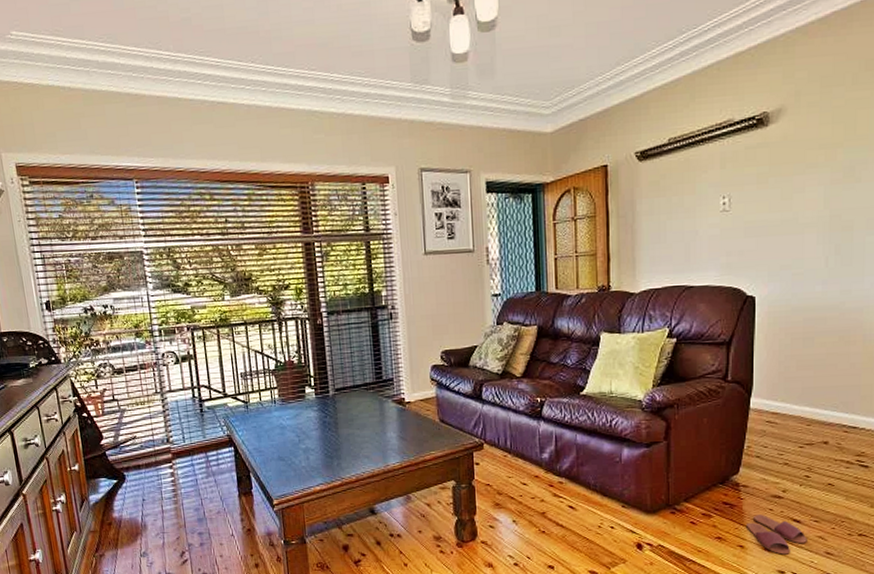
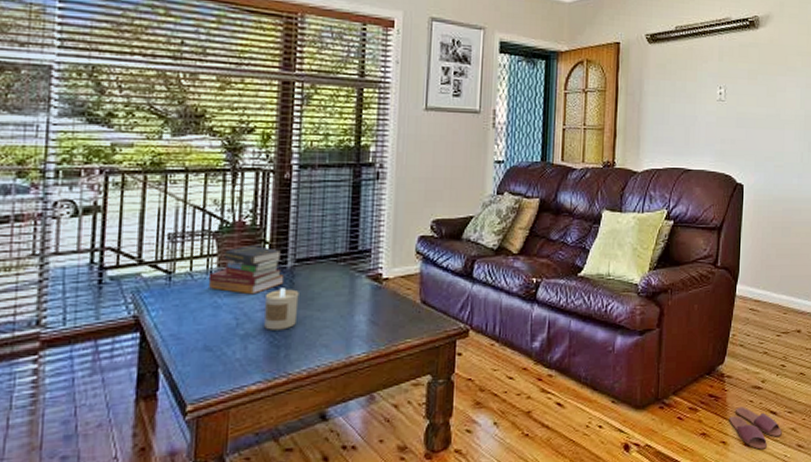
books: none [273,379,329,418] -> present [208,246,285,295]
candle: none [316,412,343,445] -> present [264,288,299,330]

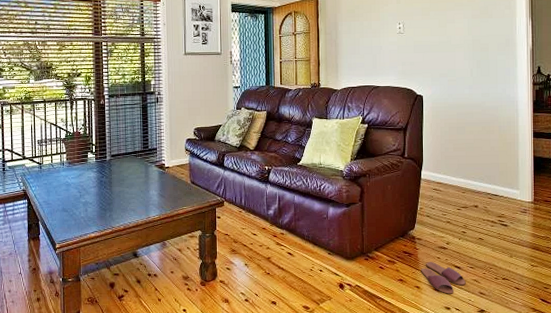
books: present [208,246,285,295] -> none [62,147,106,177]
candle: present [264,288,299,330] -> none [95,173,115,200]

